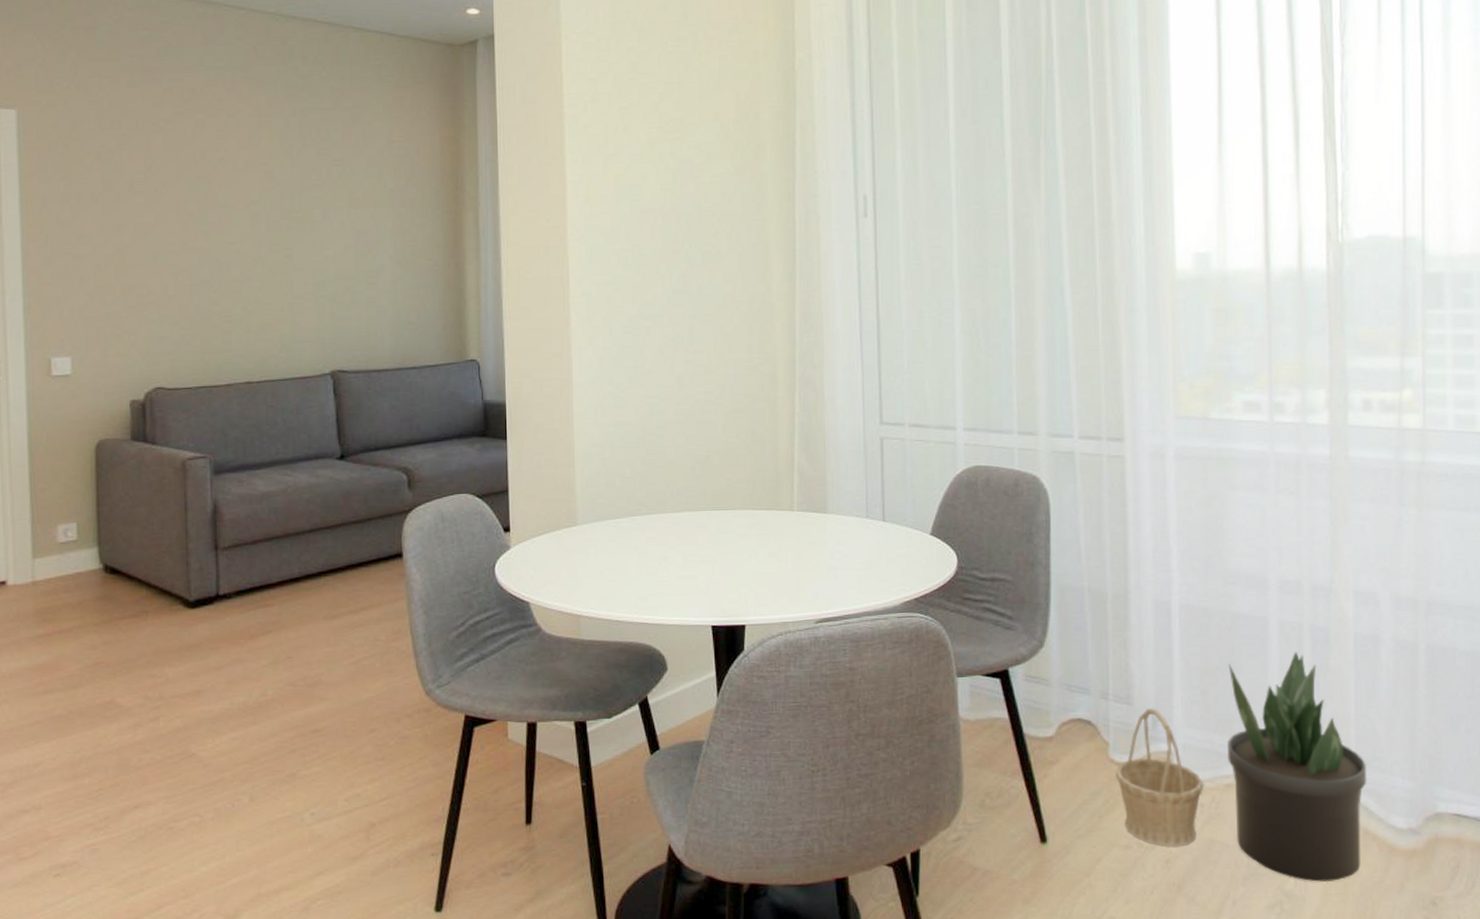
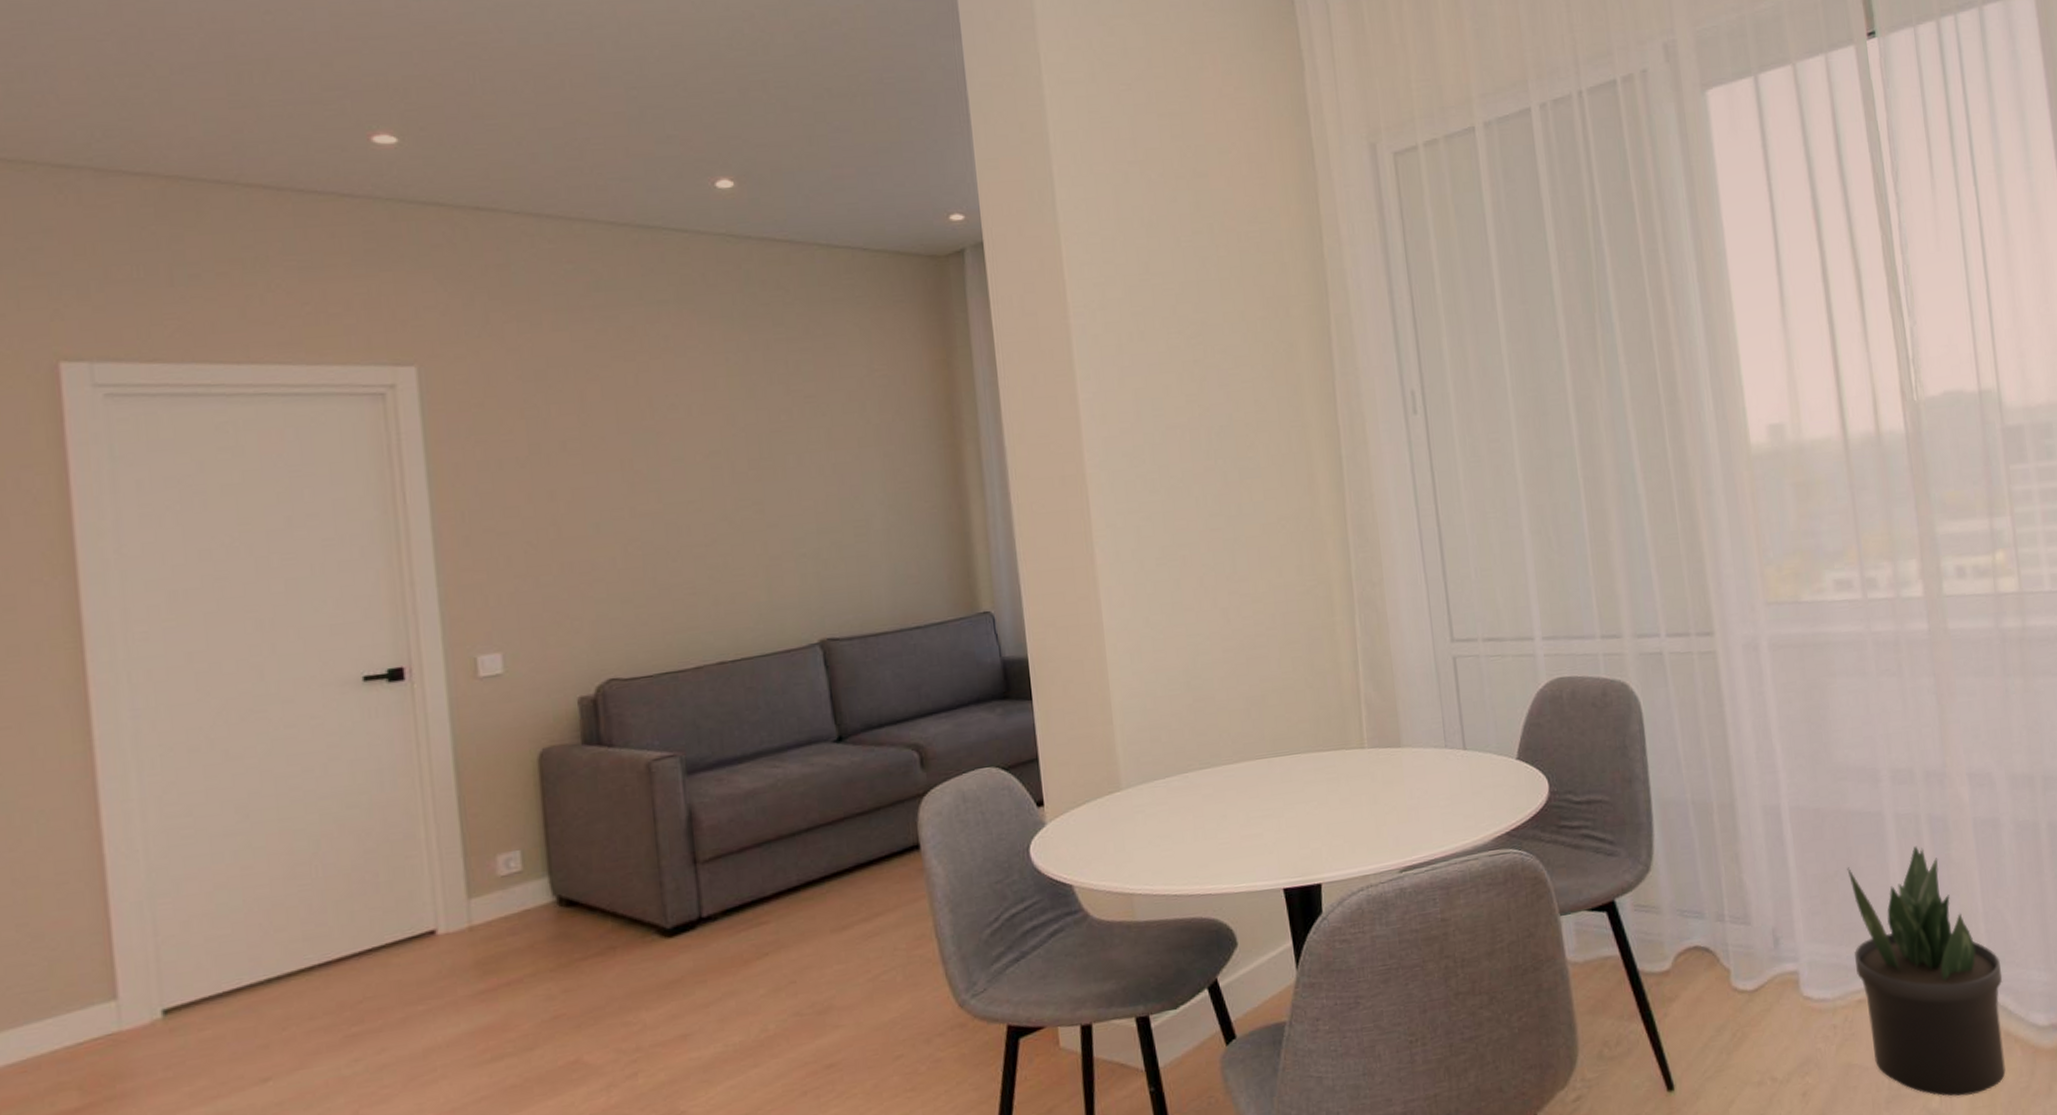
basket: present [1115,708,1204,847] -> none [1739,925,1835,1079]

